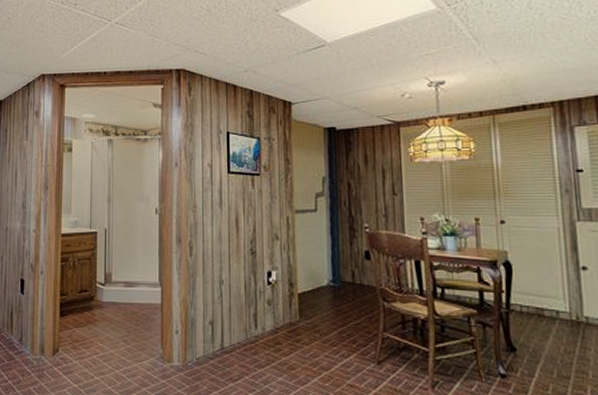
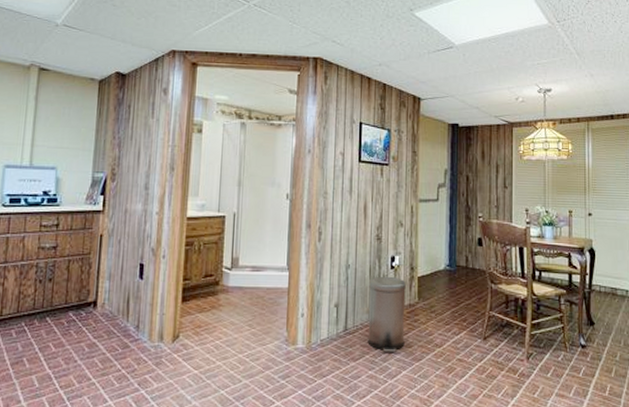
pedal bin: none [245,292,287,374] -> present [367,276,406,352]

